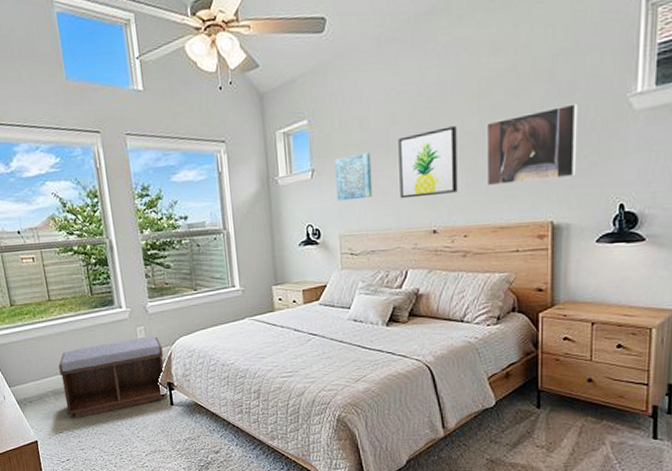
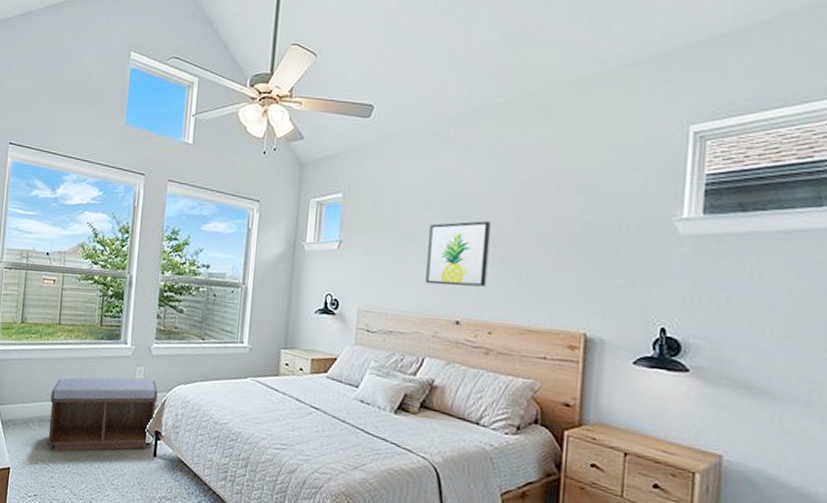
wall art: present [334,152,373,201] -> none [360,233,401,277]
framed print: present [486,103,578,187] -> none [517,218,619,292]

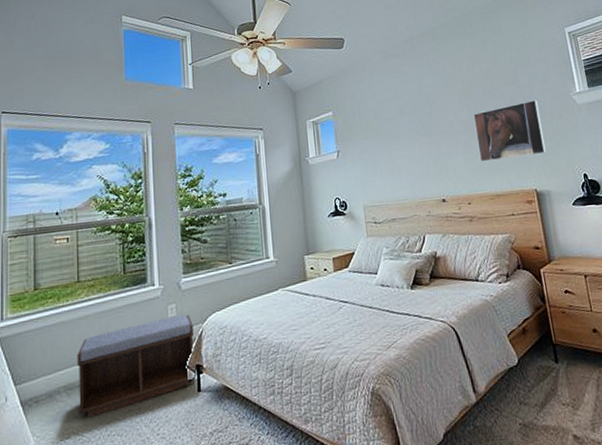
wall art: present [425,221,491,287] -> none [406,116,458,174]
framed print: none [517,218,619,292] -> present [473,100,546,162]

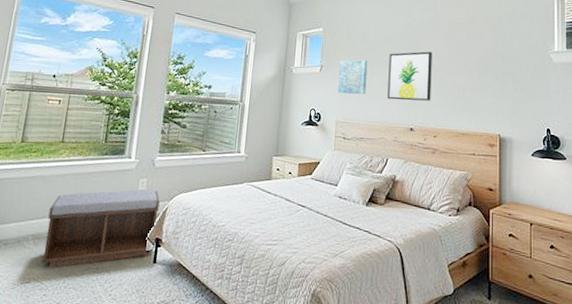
wall art: none [356,137,390,177] -> present [338,59,368,95]
wall art: none [406,116,458,174] -> present [387,51,432,101]
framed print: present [473,100,546,162] -> none [452,51,516,103]

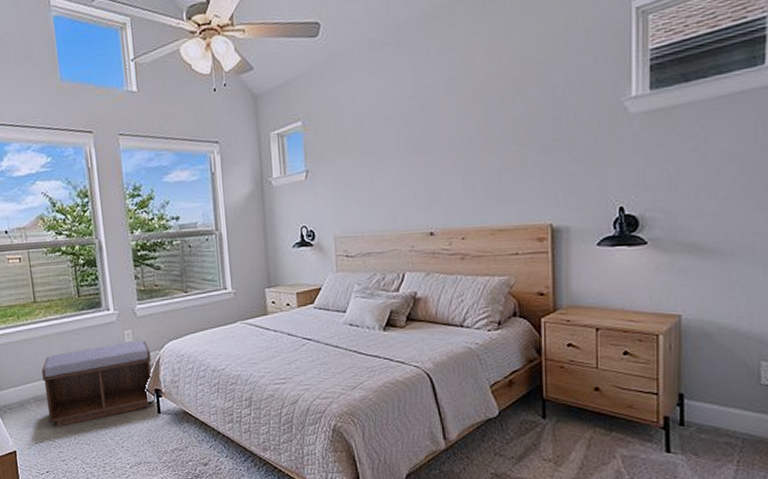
wall art: present [338,59,368,95] -> none [329,154,368,203]
wall art: present [387,51,432,101] -> none [393,128,454,201]

